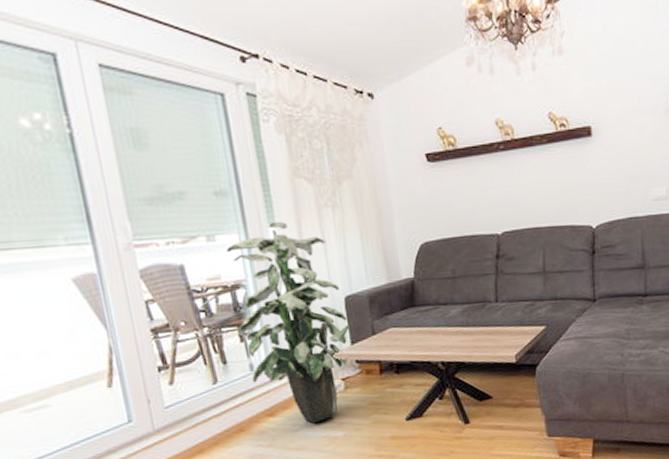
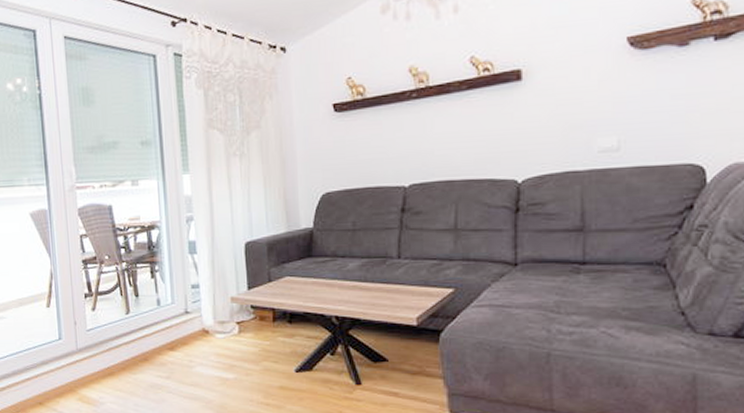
indoor plant: present [225,221,350,424] -> none [146,168,248,362]

